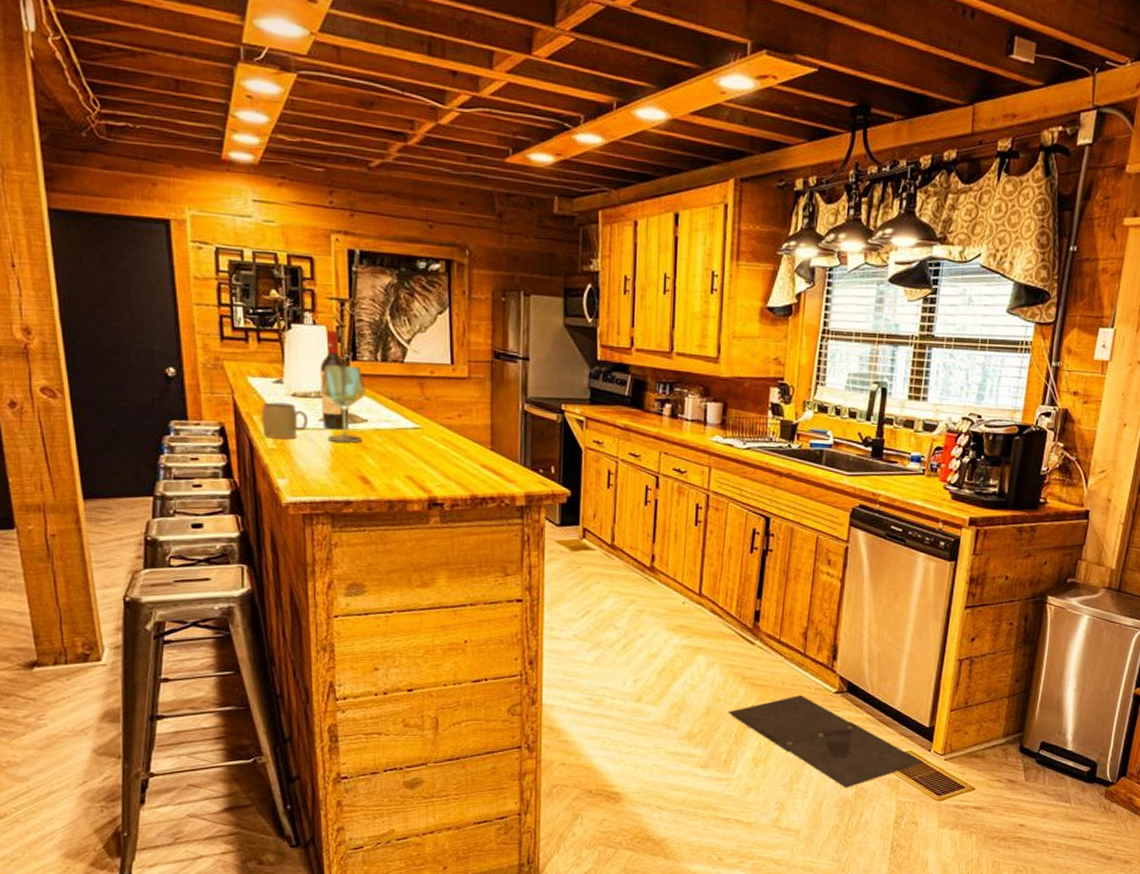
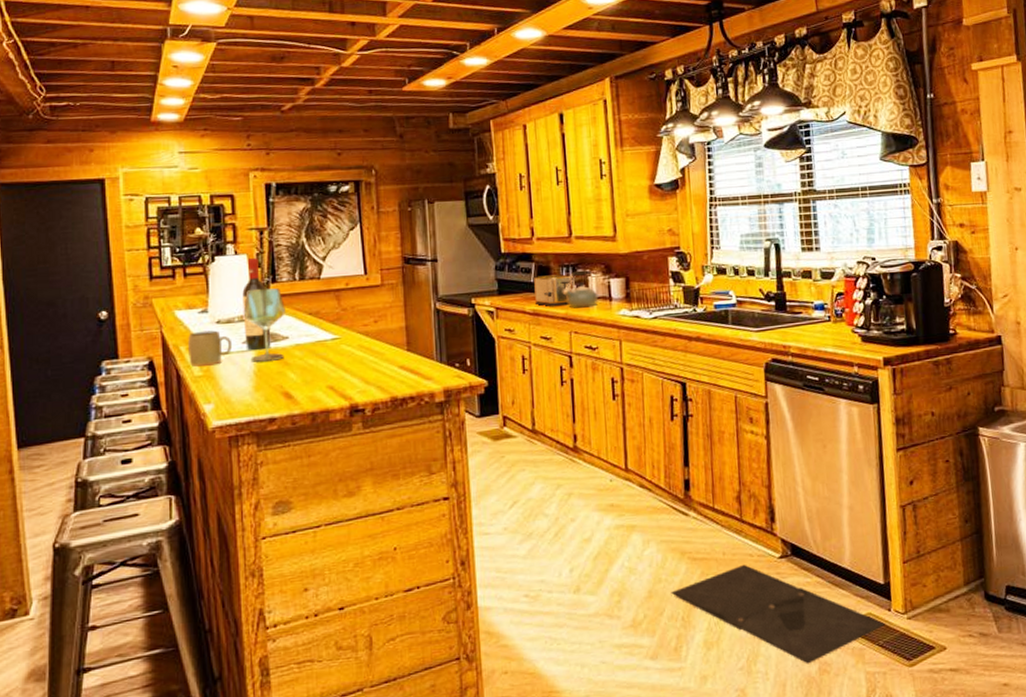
toaster: none [628,389,671,424] -> present [534,274,575,307]
kettle: none [657,389,693,429] -> present [563,270,599,308]

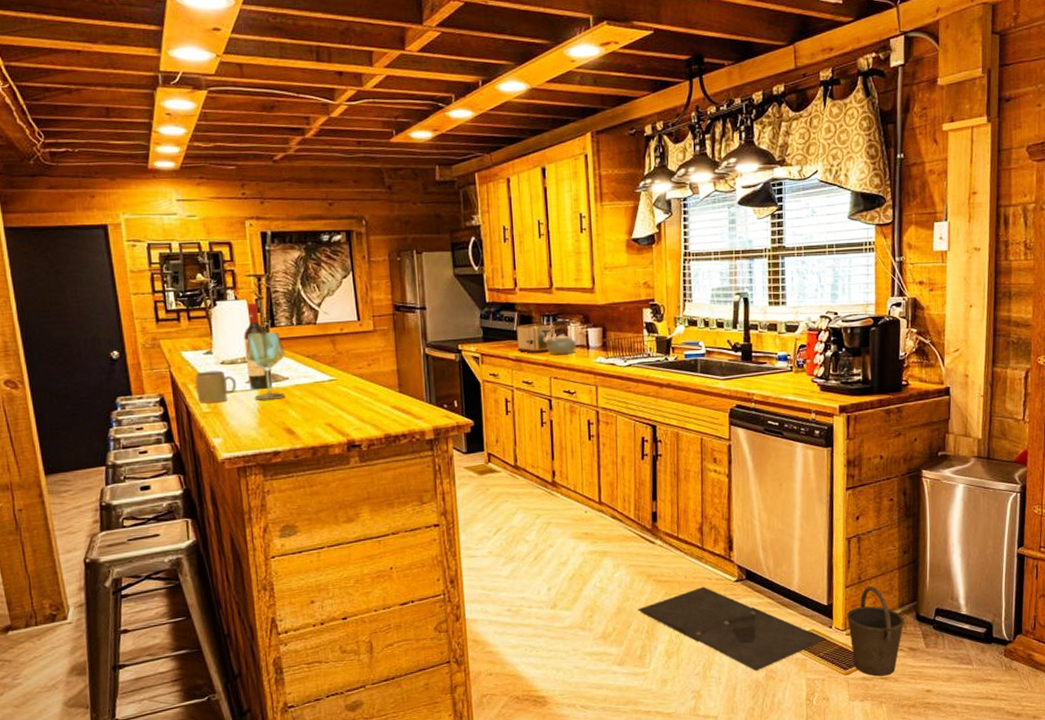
bucket: none [907,561,973,668] -> present [847,586,905,677]

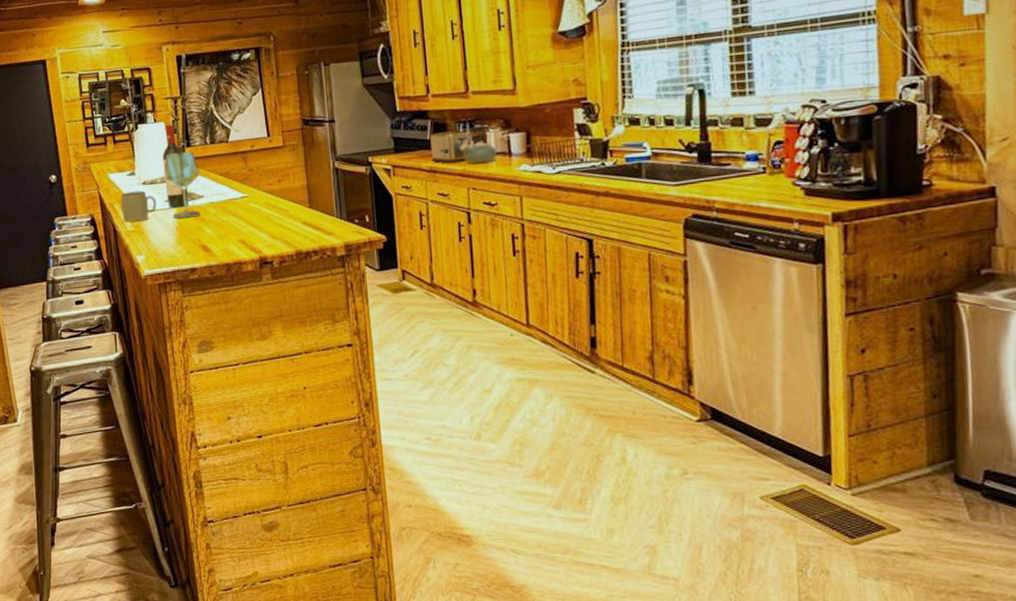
door mat: present [637,586,827,671] -> none [575,424,824,530]
bucket: present [847,586,905,677] -> none [852,437,937,551]

